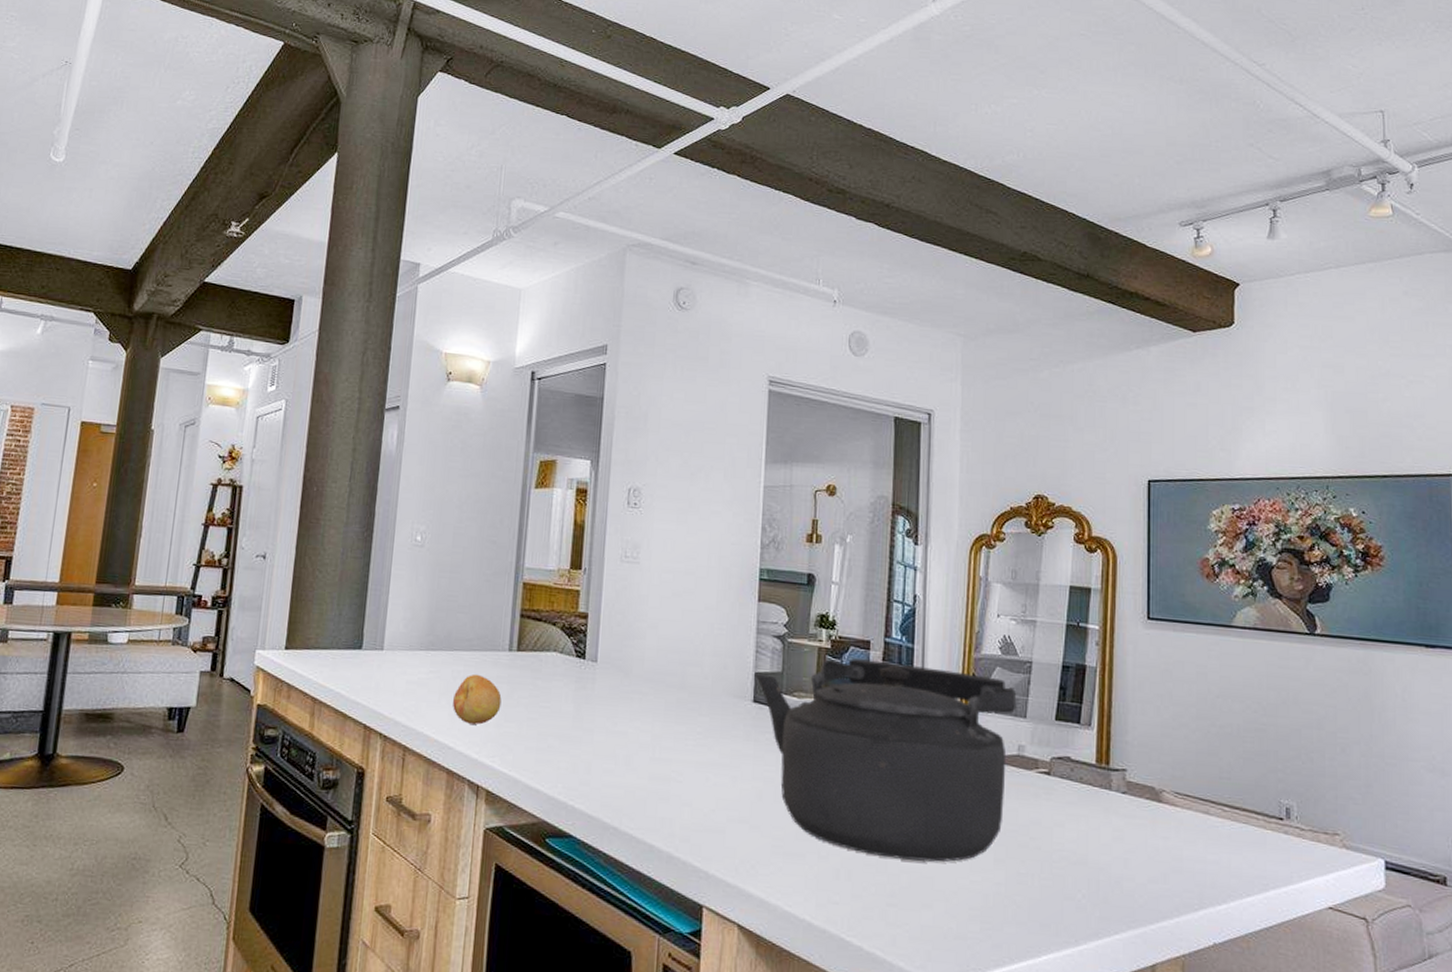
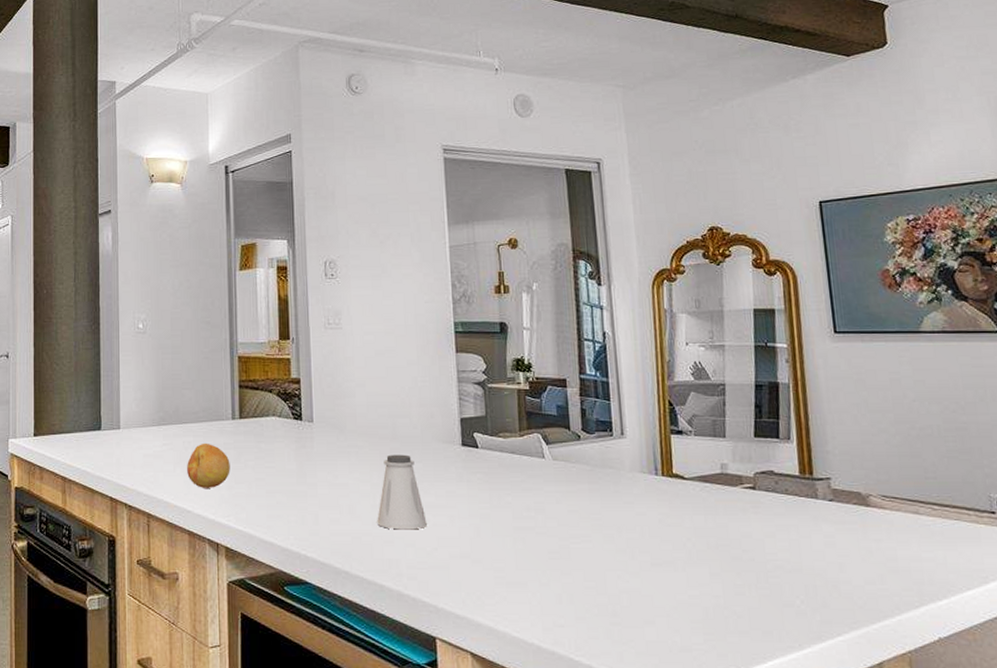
saltshaker: none [654,705,707,788] -> present [377,454,427,530]
kettle: present [754,658,1017,862] -> none [460,397,715,580]

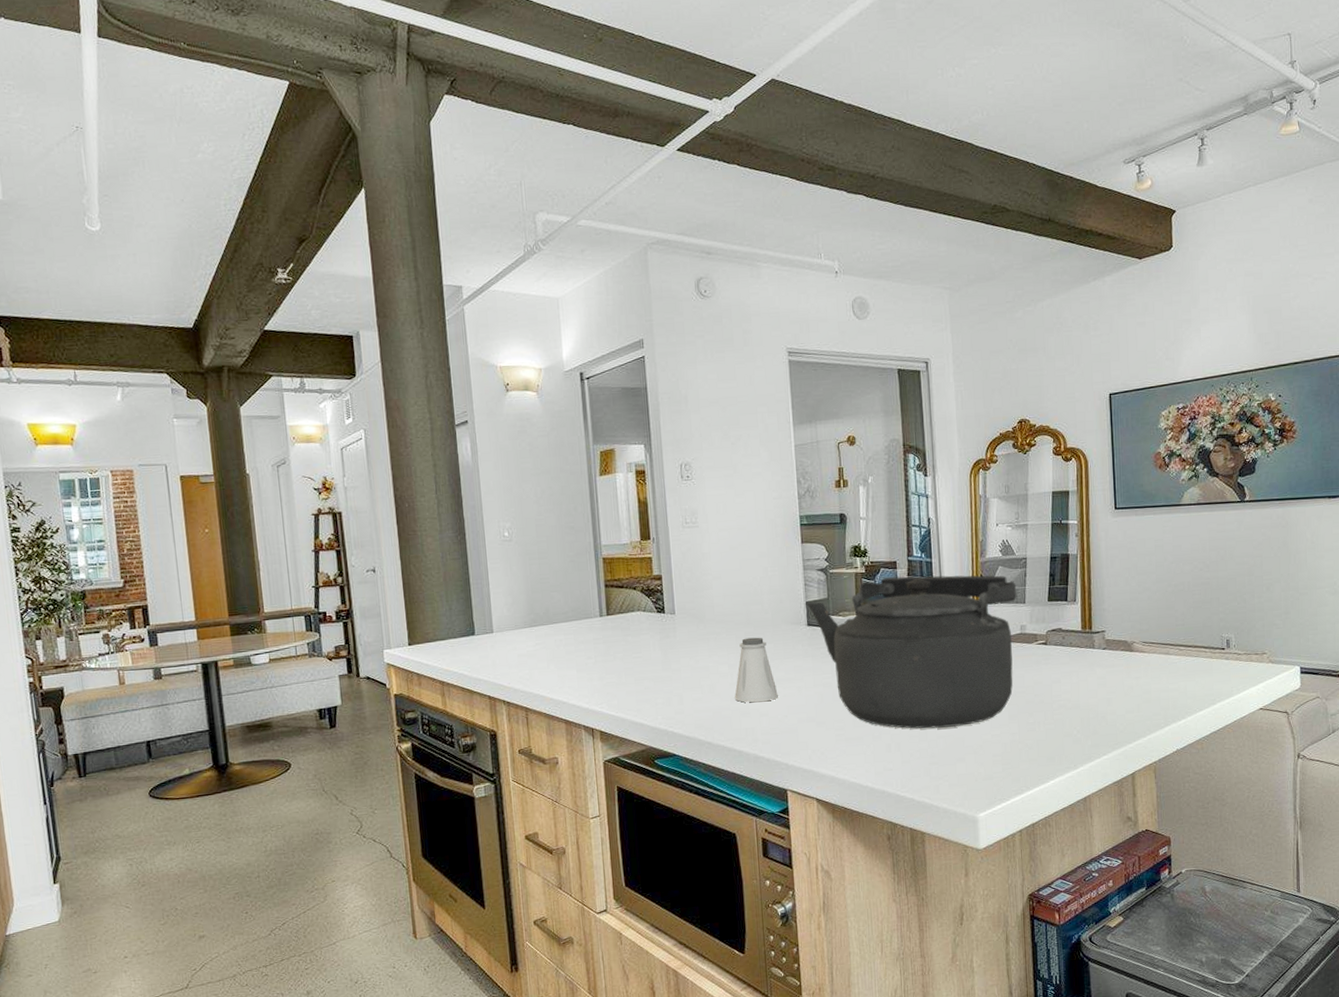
fruit: present [187,443,230,488] -> none [560,639,601,681]
kettle: none [460,397,715,580] -> present [806,575,1017,729]

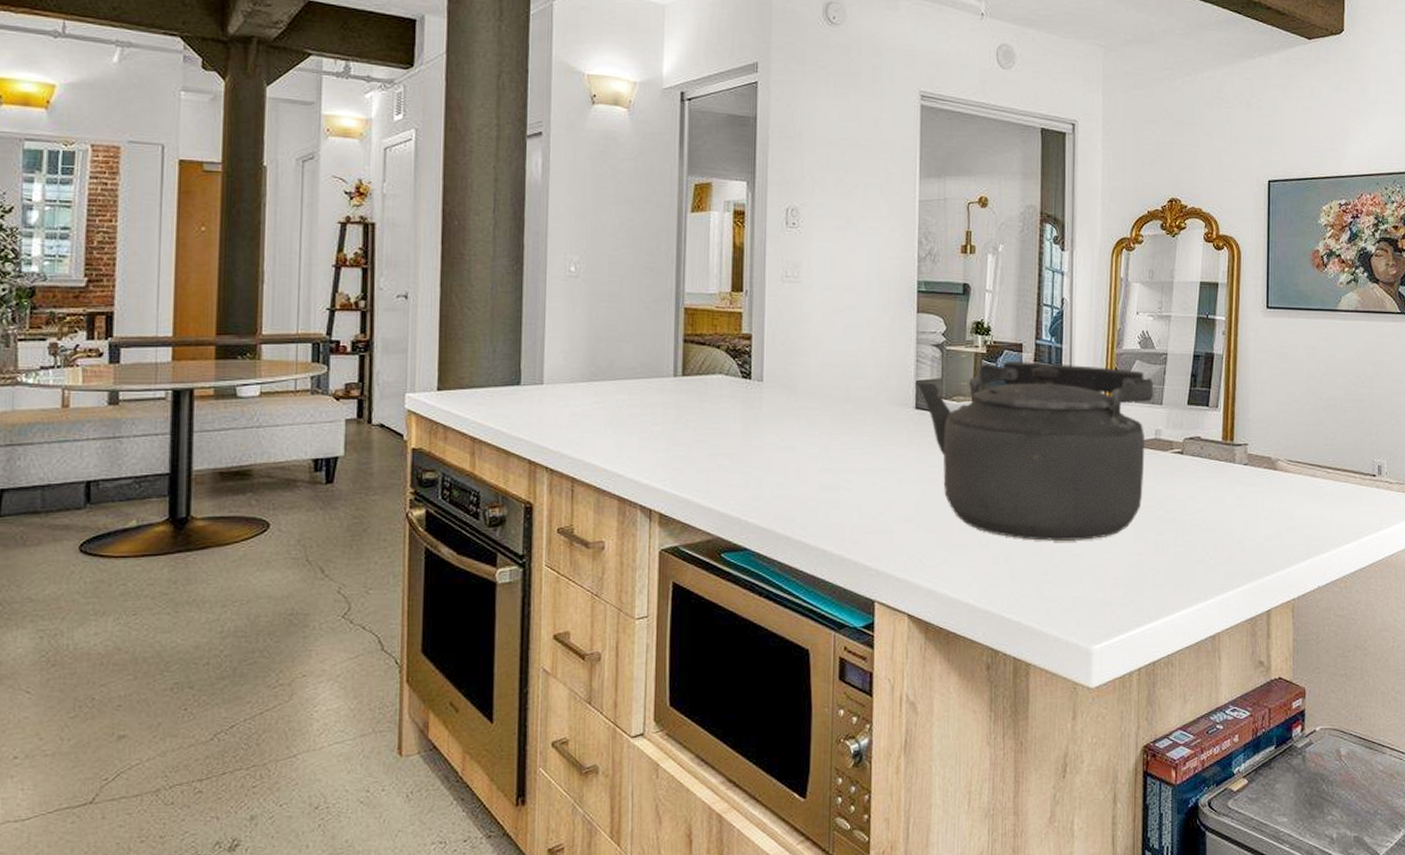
saltshaker: present [735,637,778,703] -> none [823,417,874,494]

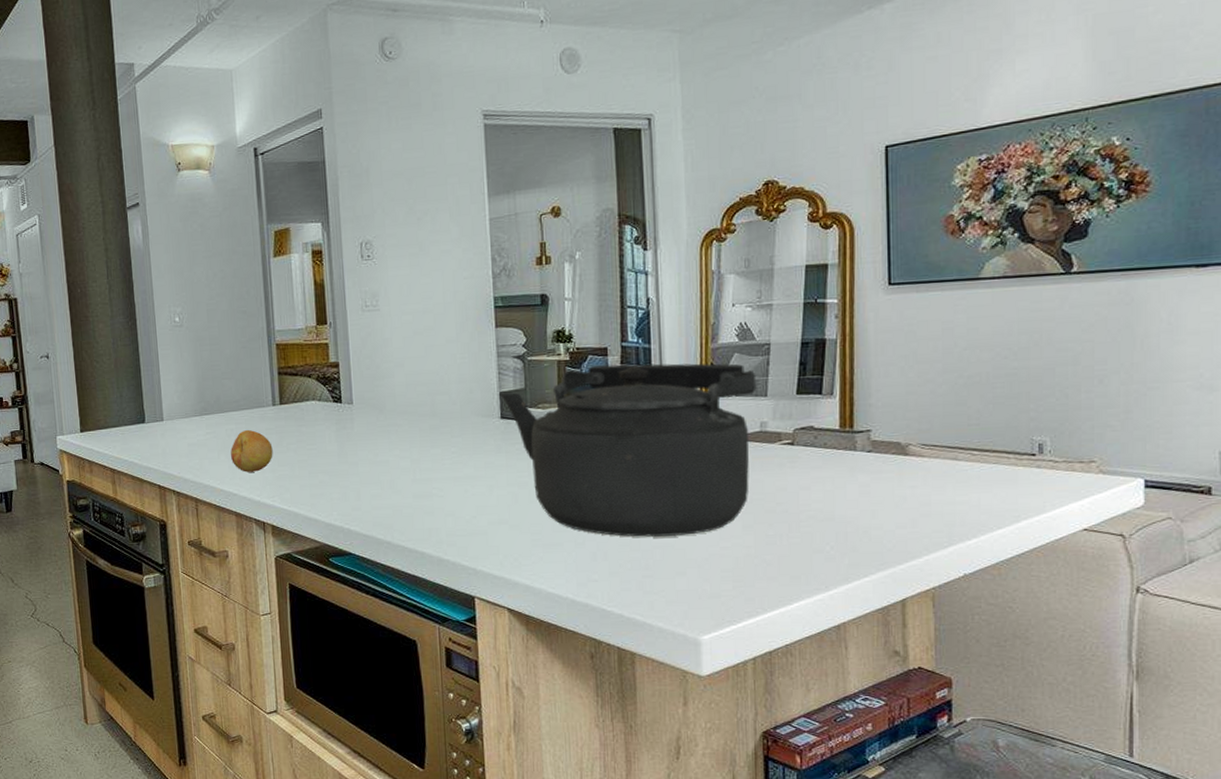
fruit: none [620,401,669,451] -> present [231,429,273,472]

